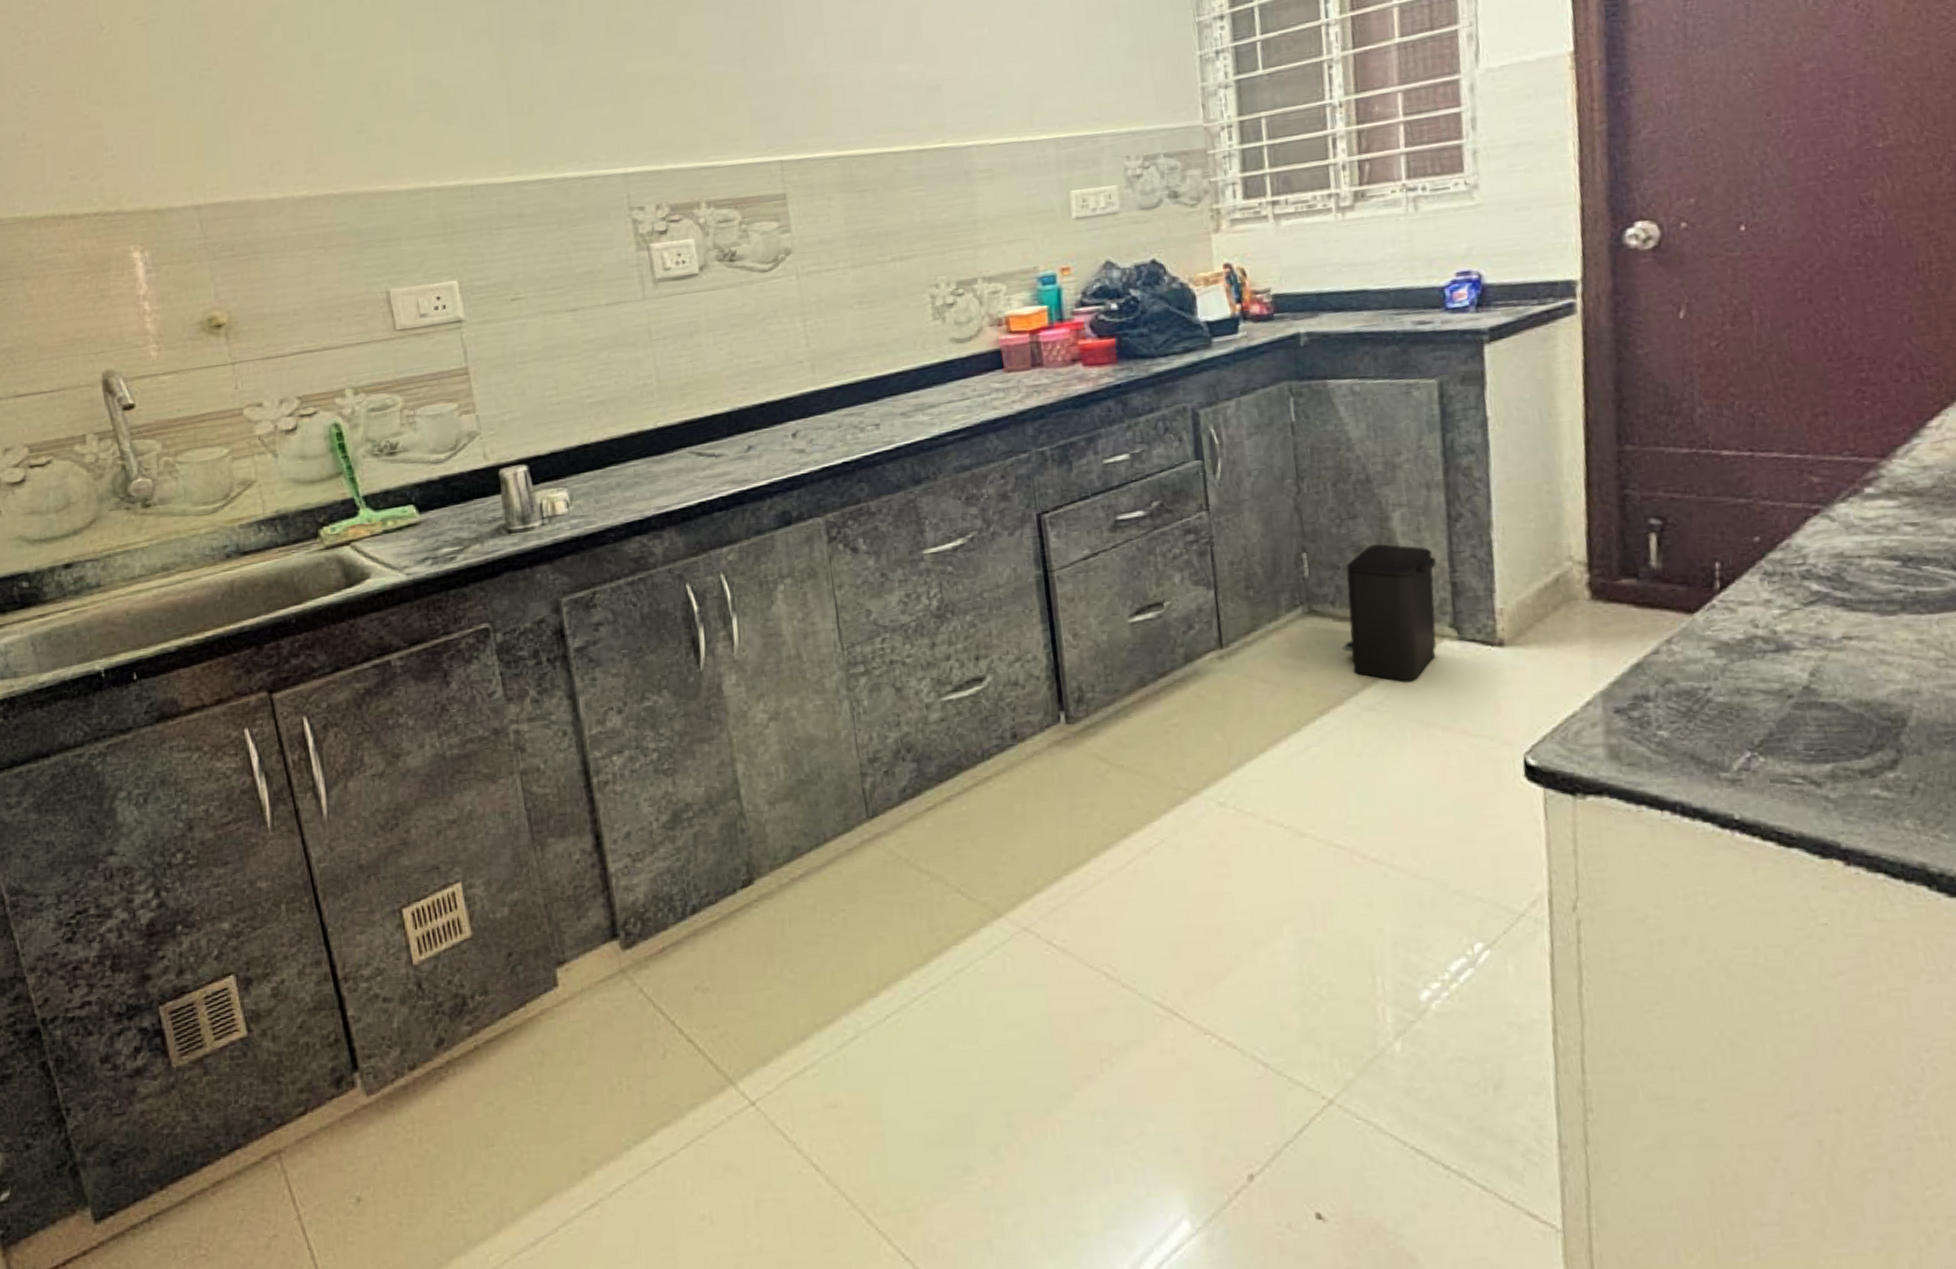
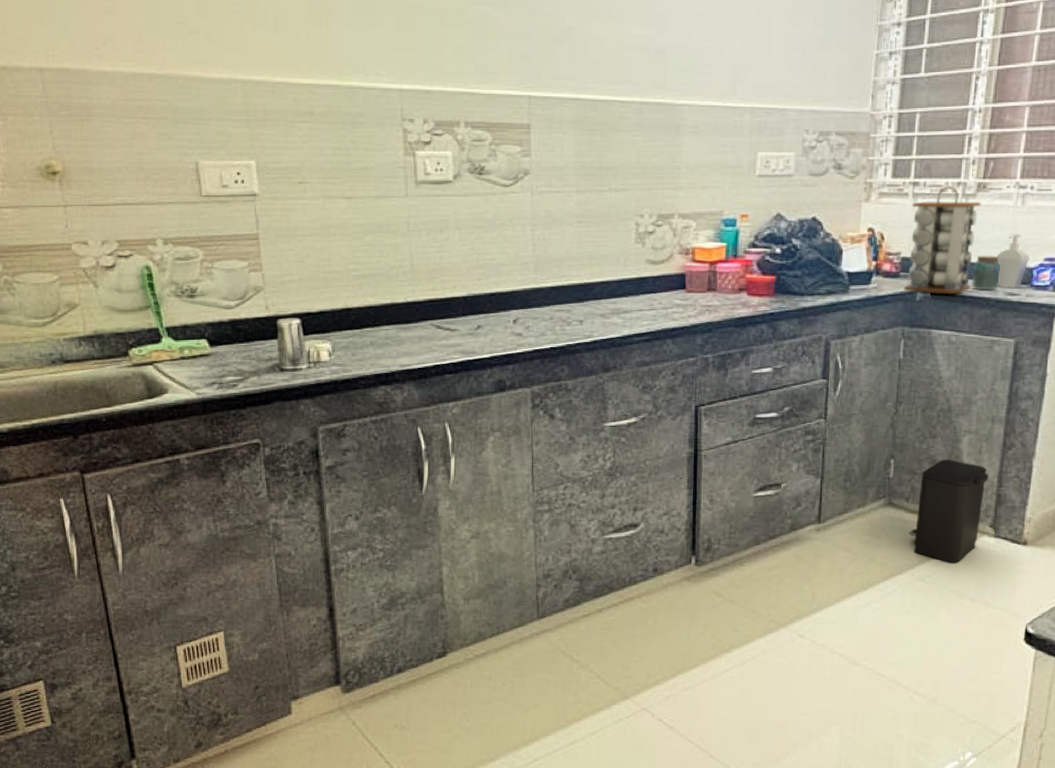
spice rack: none [1275,199,1368,337] -> present [904,185,981,295]
peanut butter: none [1366,277,1403,323] -> present [972,255,1001,291]
soap bottle: none [1394,247,1437,317] -> present [997,234,1029,289]

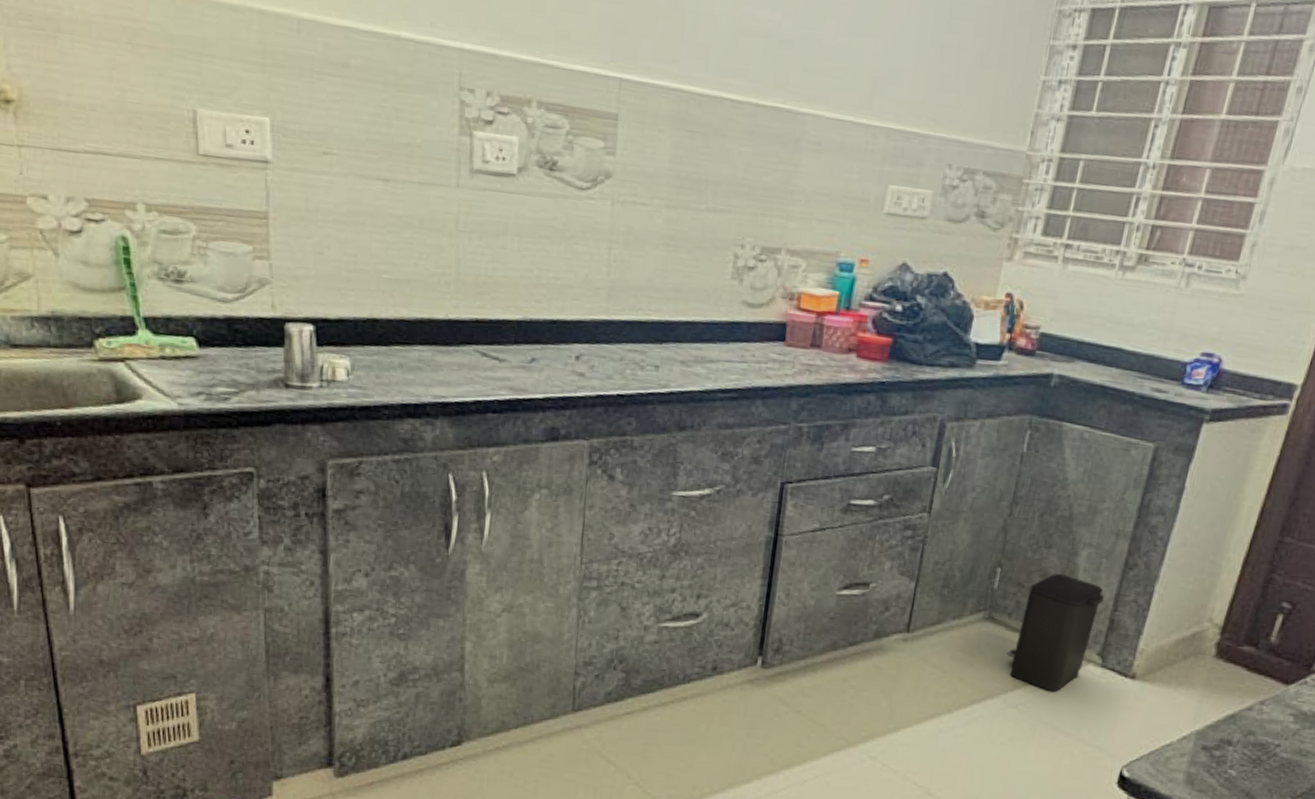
spice rack: present [904,185,981,295] -> none [1038,252,1140,384]
peanut butter: present [972,255,1001,291] -> none [1115,340,1153,384]
soap bottle: present [997,234,1029,289] -> none [1144,319,1185,385]

